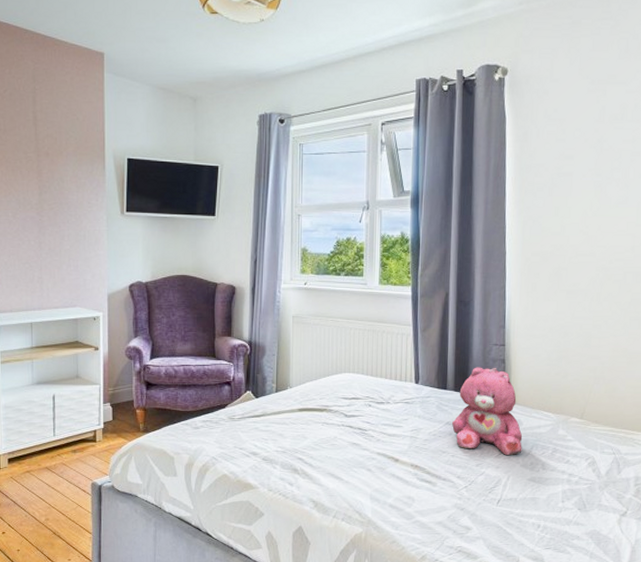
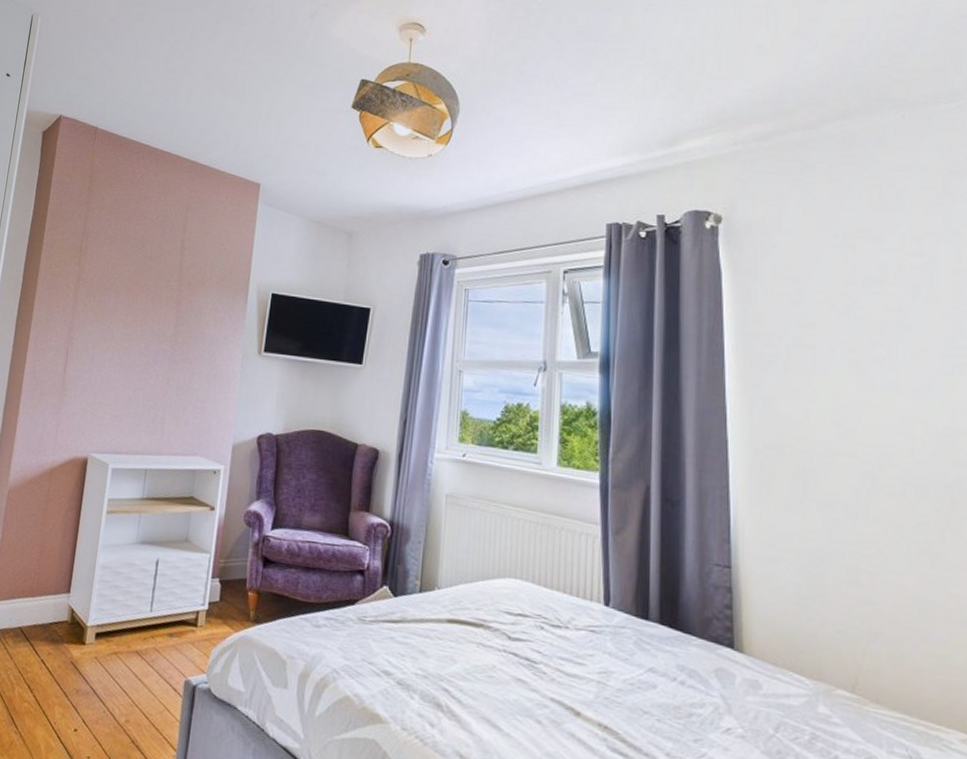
teddy bear: present [452,367,523,455] -> none [657,593,763,734]

